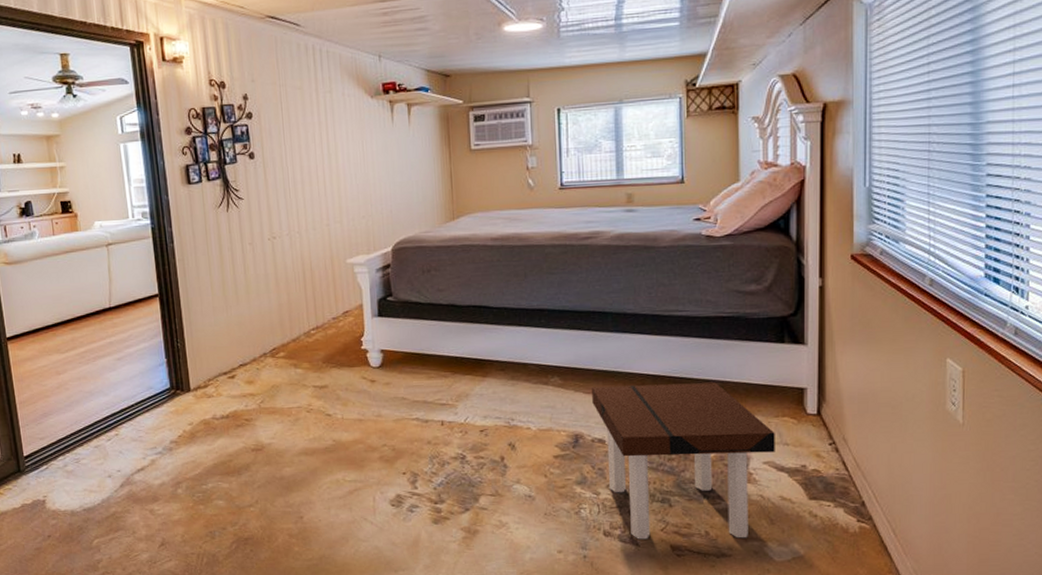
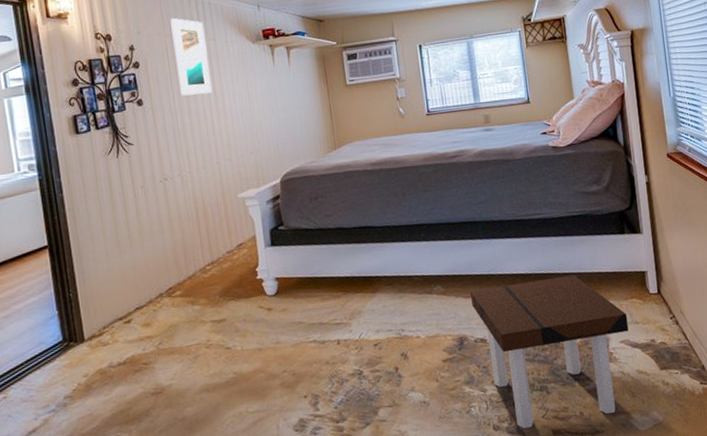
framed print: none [286,67,325,151] -> present [170,18,212,96]

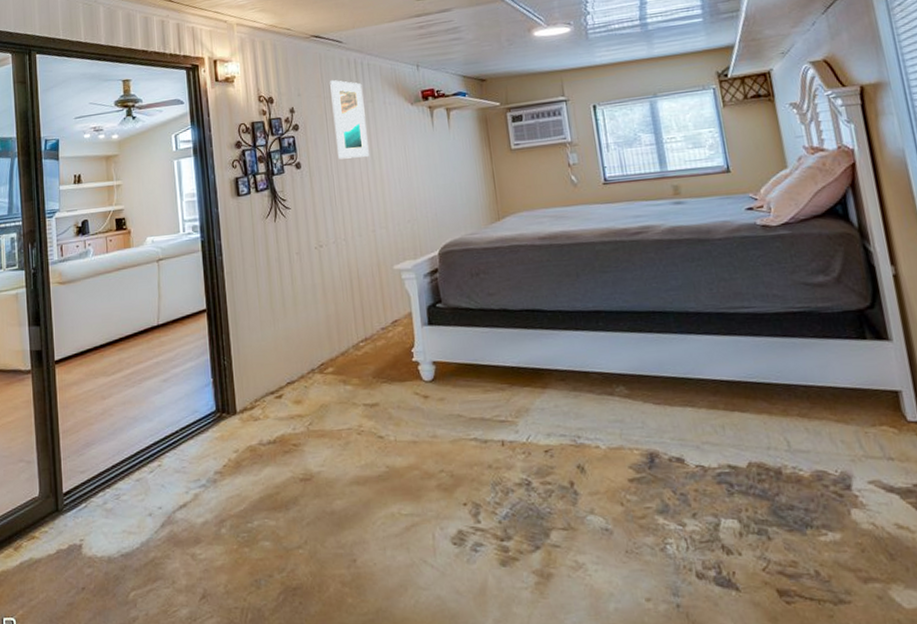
side table: present [470,275,629,429] -> none [662,387,880,583]

